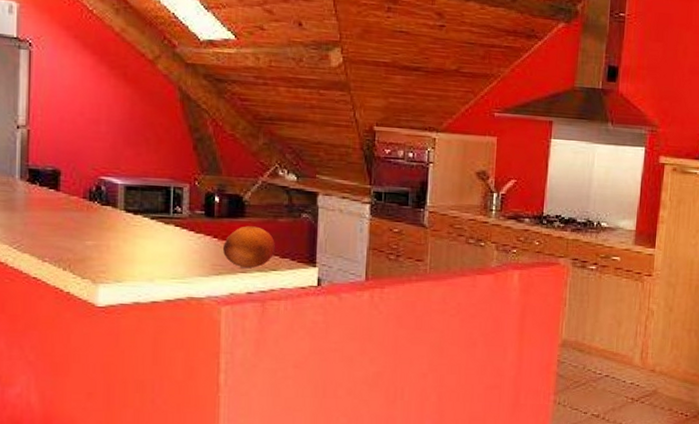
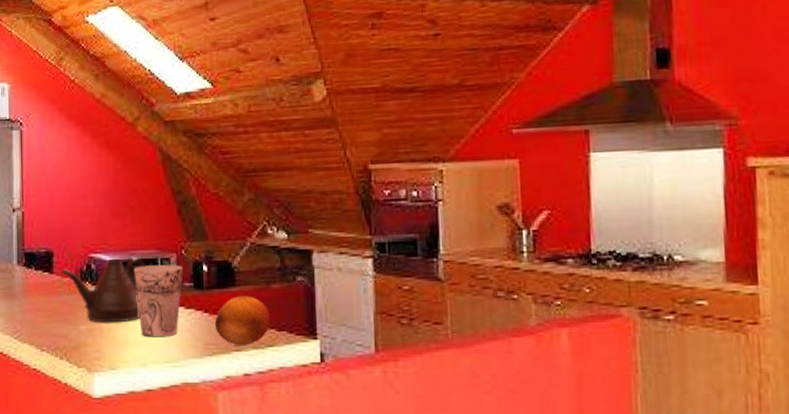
teapot: none [68,183,158,241] -> present [61,256,145,323]
cup: none [145,192,196,257] -> present [134,264,184,338]

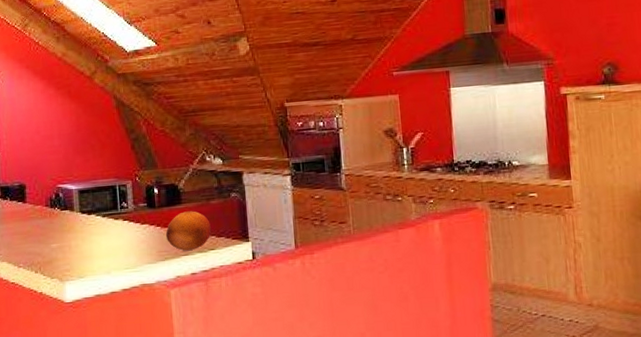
teapot: present [61,256,145,323] -> none [33,185,106,241]
cup: present [134,264,184,338] -> none [96,189,138,250]

